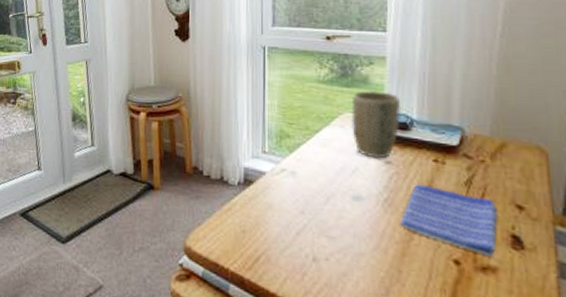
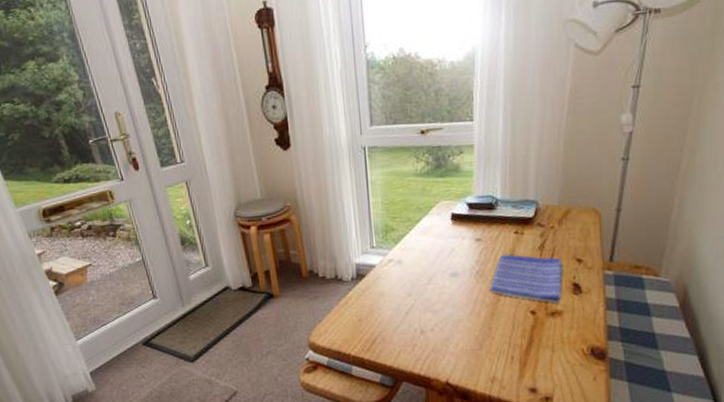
plant pot: present [351,89,402,159] -> none [445,176,488,239]

